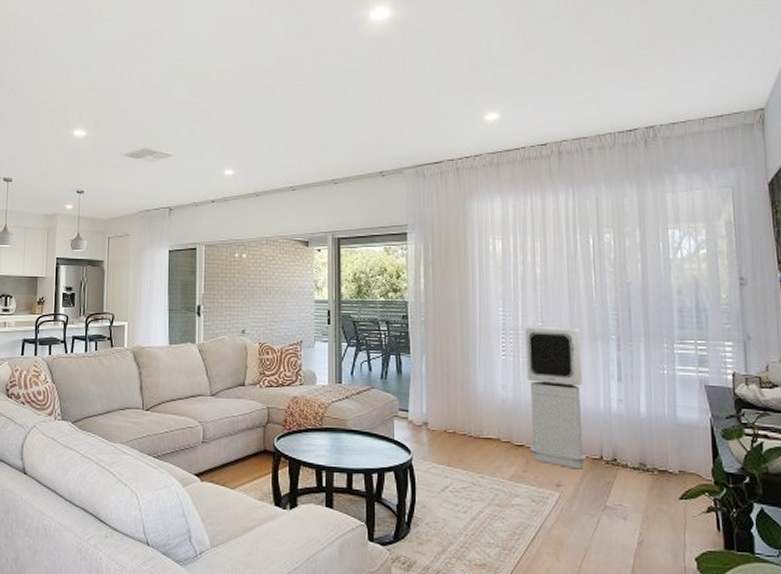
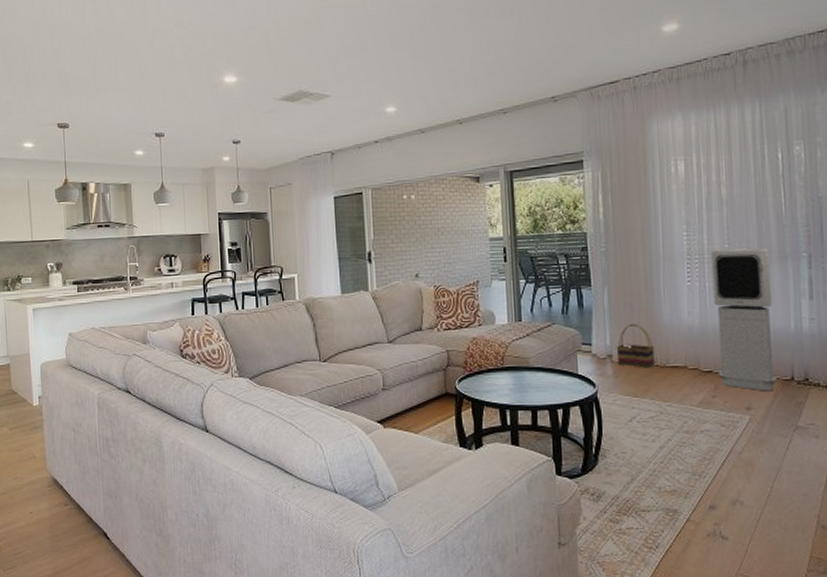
basket: none [432,393,469,438] -> present [616,323,655,368]

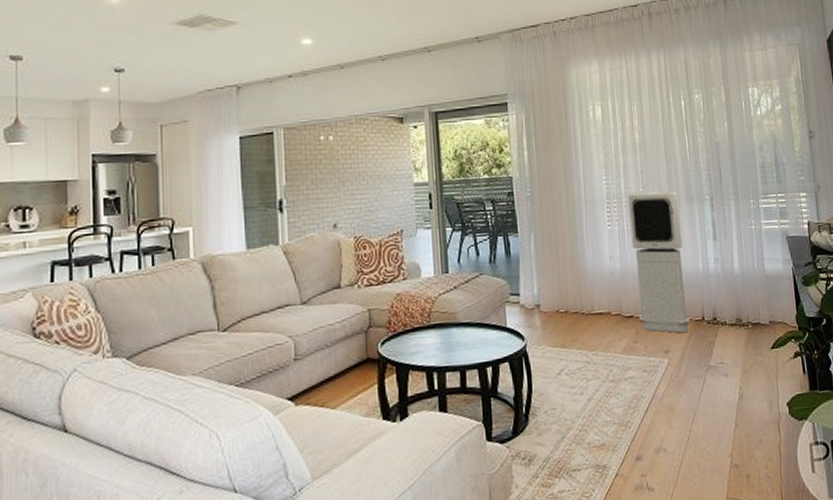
basket: present [616,323,655,368] -> none [543,270,581,317]

